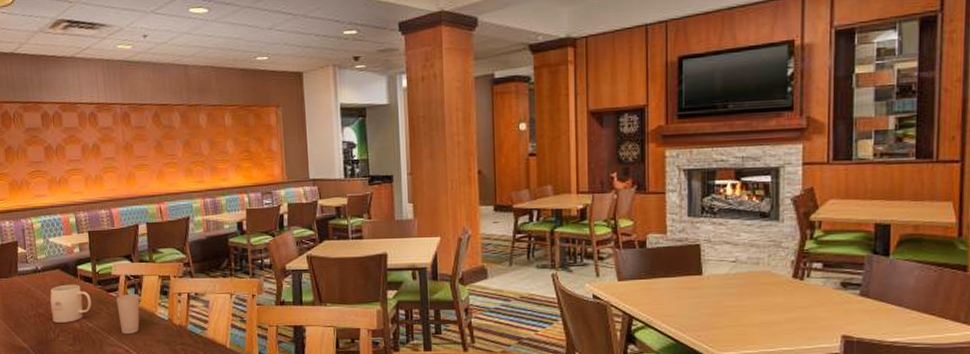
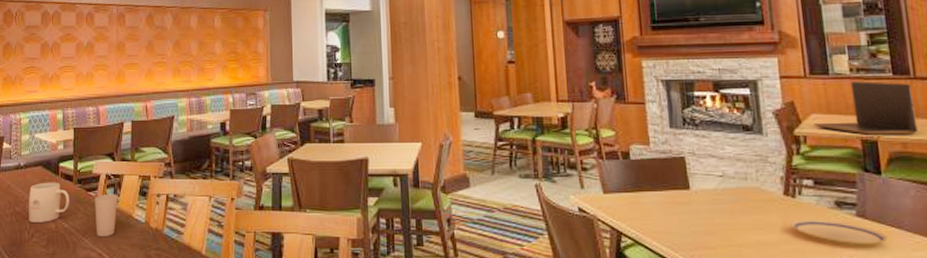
plate: none [795,299,887,324] -> present [790,219,888,247]
laptop computer: none [829,166,933,220] -> present [813,81,918,136]

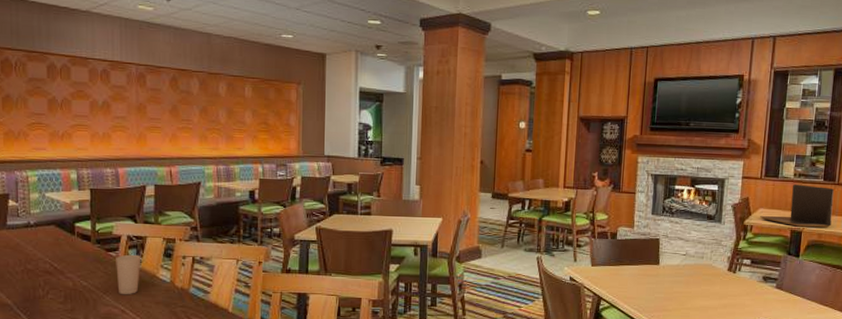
mug: present [28,182,70,223] -> none [41,241,89,280]
plate: present [790,219,888,247] -> none [728,289,794,311]

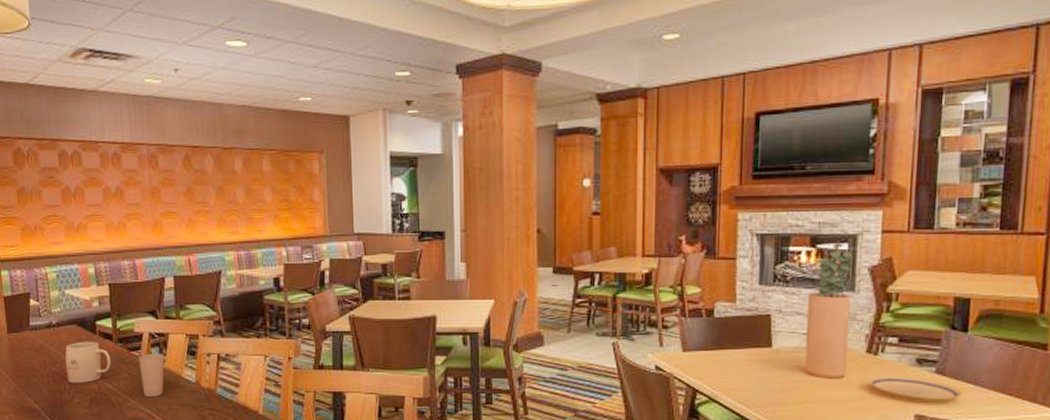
mug: none [41,241,89,280] -> present [64,341,112,383]
vase: none [683,182,721,291] -> present [804,240,853,379]
plate: none [728,289,794,311] -> present [868,376,962,403]
laptop computer: present [759,184,834,229] -> none [908,237,1017,294]

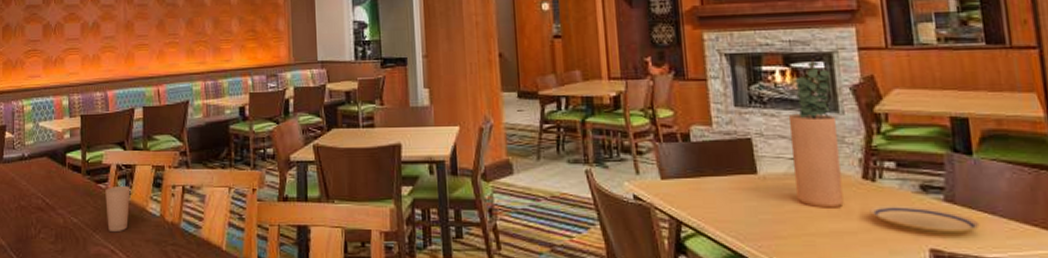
mug: present [64,341,112,383] -> none [34,173,79,217]

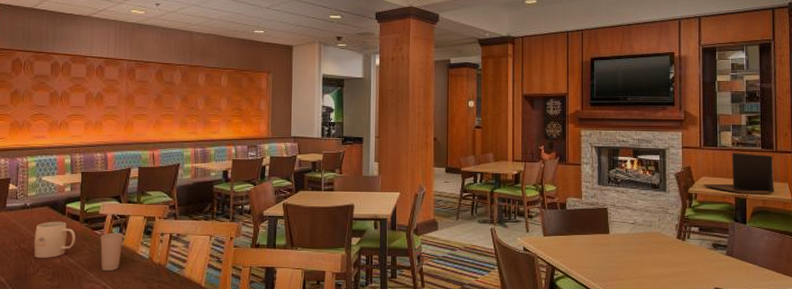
mug: none [34,173,79,217] -> present [33,221,76,258]
vase: present [788,58,844,208] -> none [633,153,664,259]
plate: present [869,205,980,235] -> none [679,257,746,278]
laptop computer: none [895,52,1014,113] -> present [702,153,774,195]

